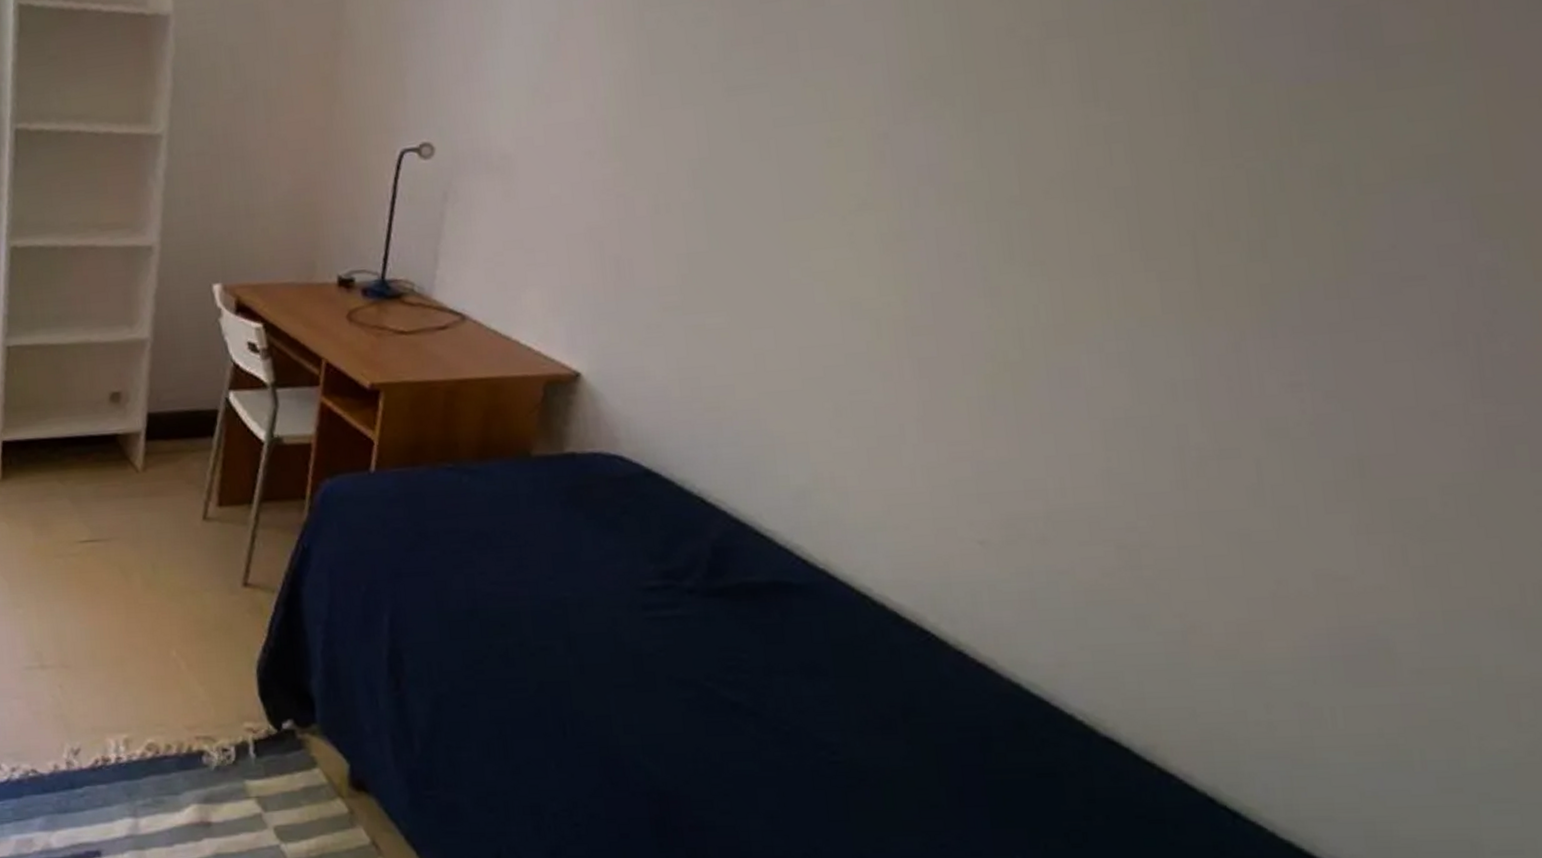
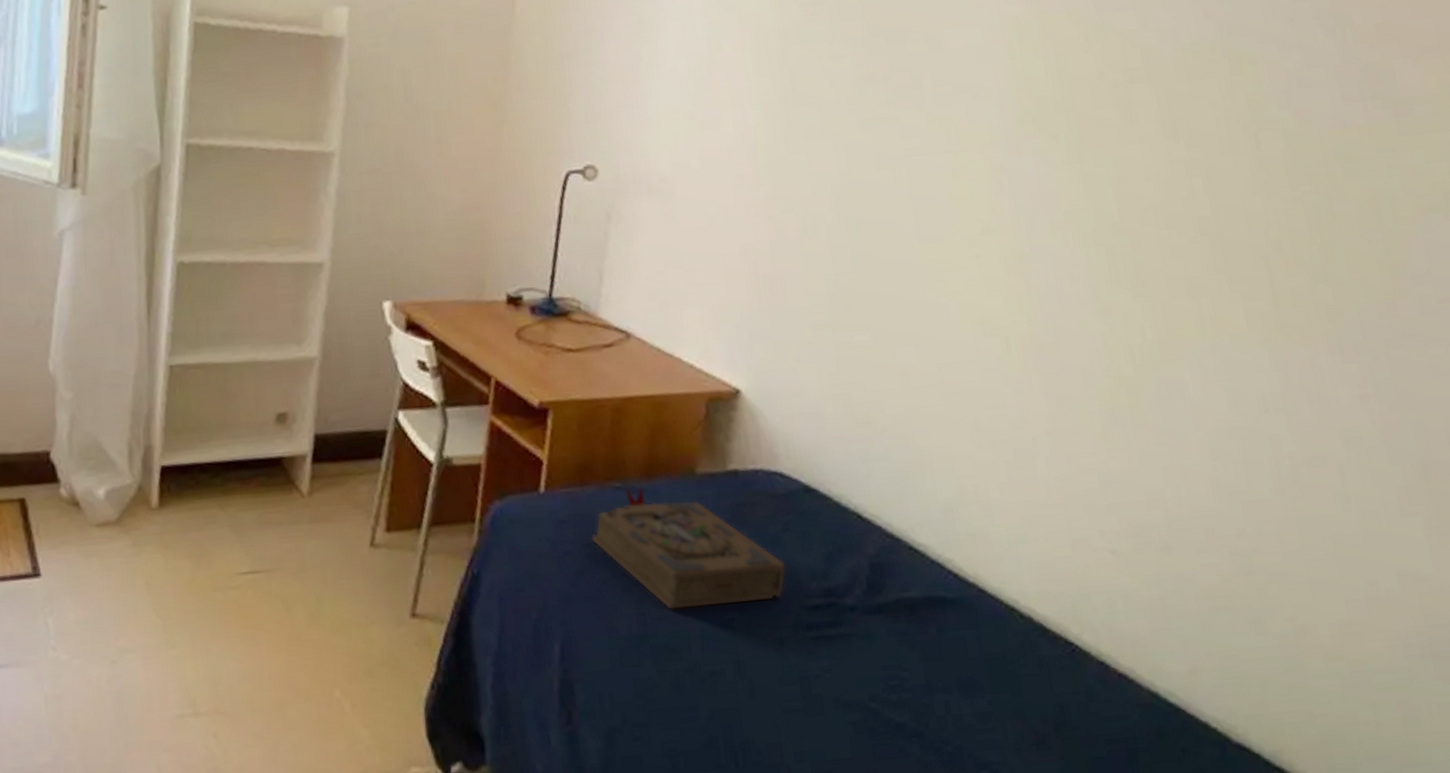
book: none [422,467,623,587] -> present [591,485,786,610]

